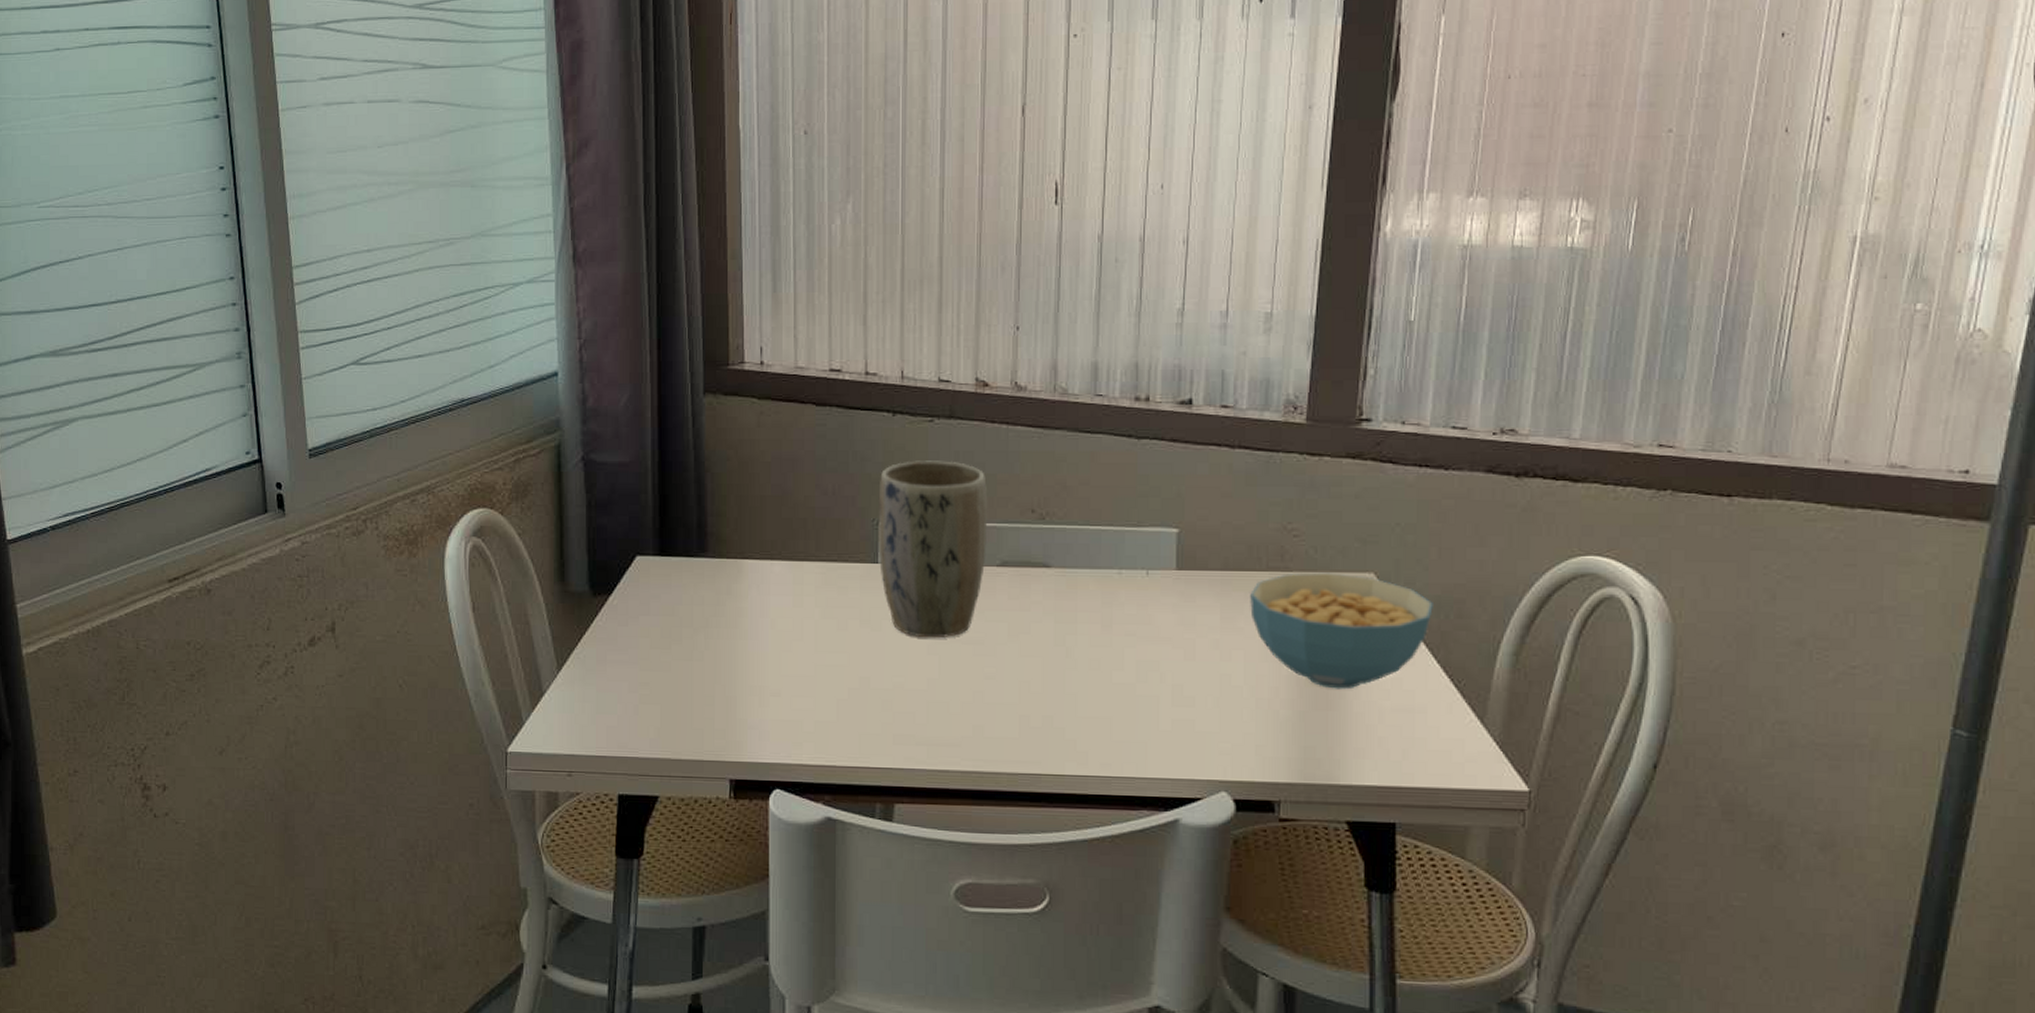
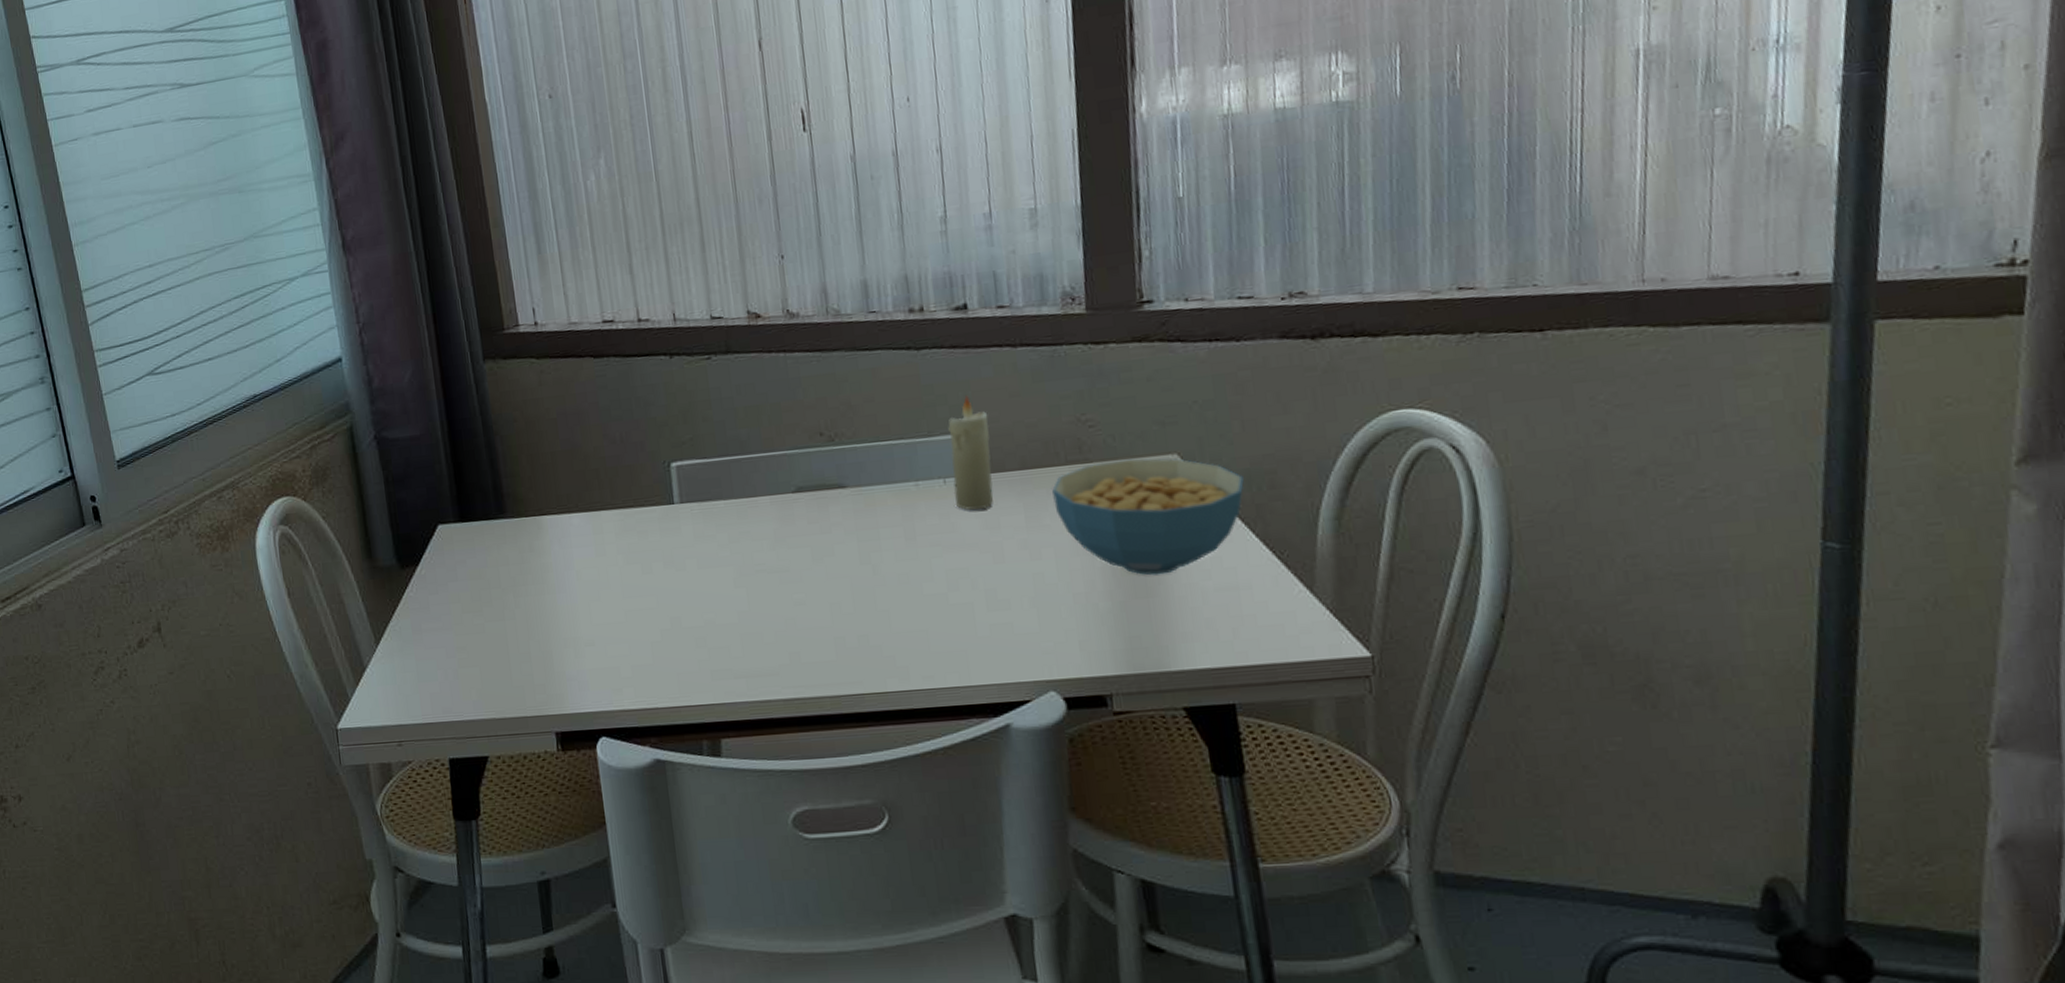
plant pot: present [878,460,988,639] -> none [665,395,781,572]
candle: none [1154,490,1198,605] -> present [948,395,994,511]

